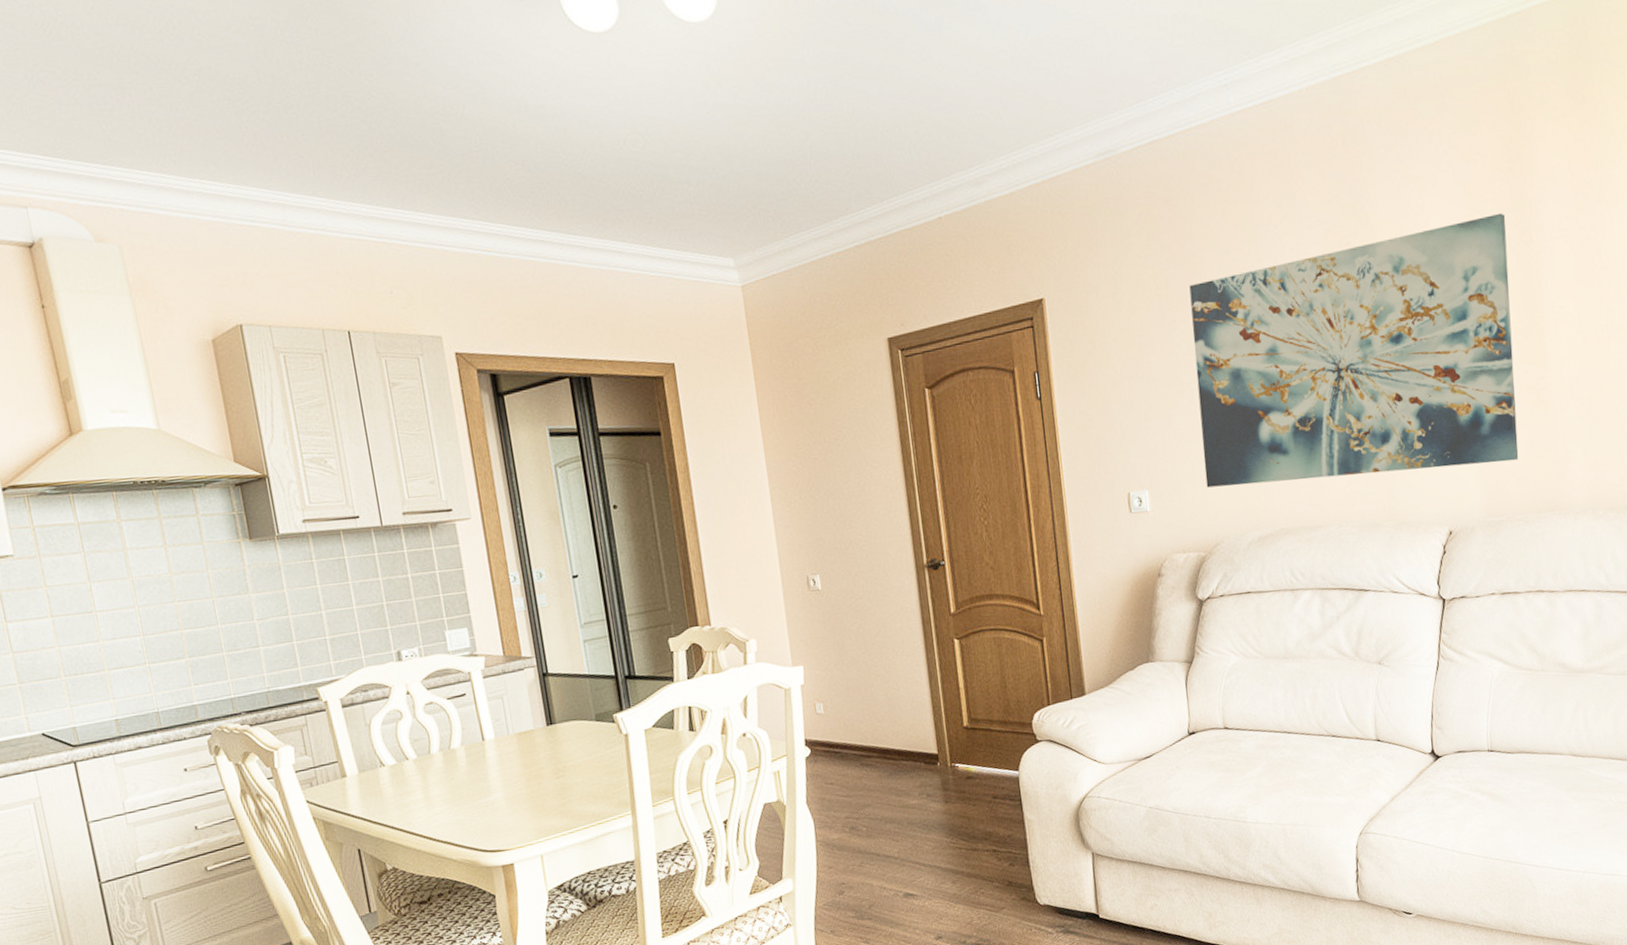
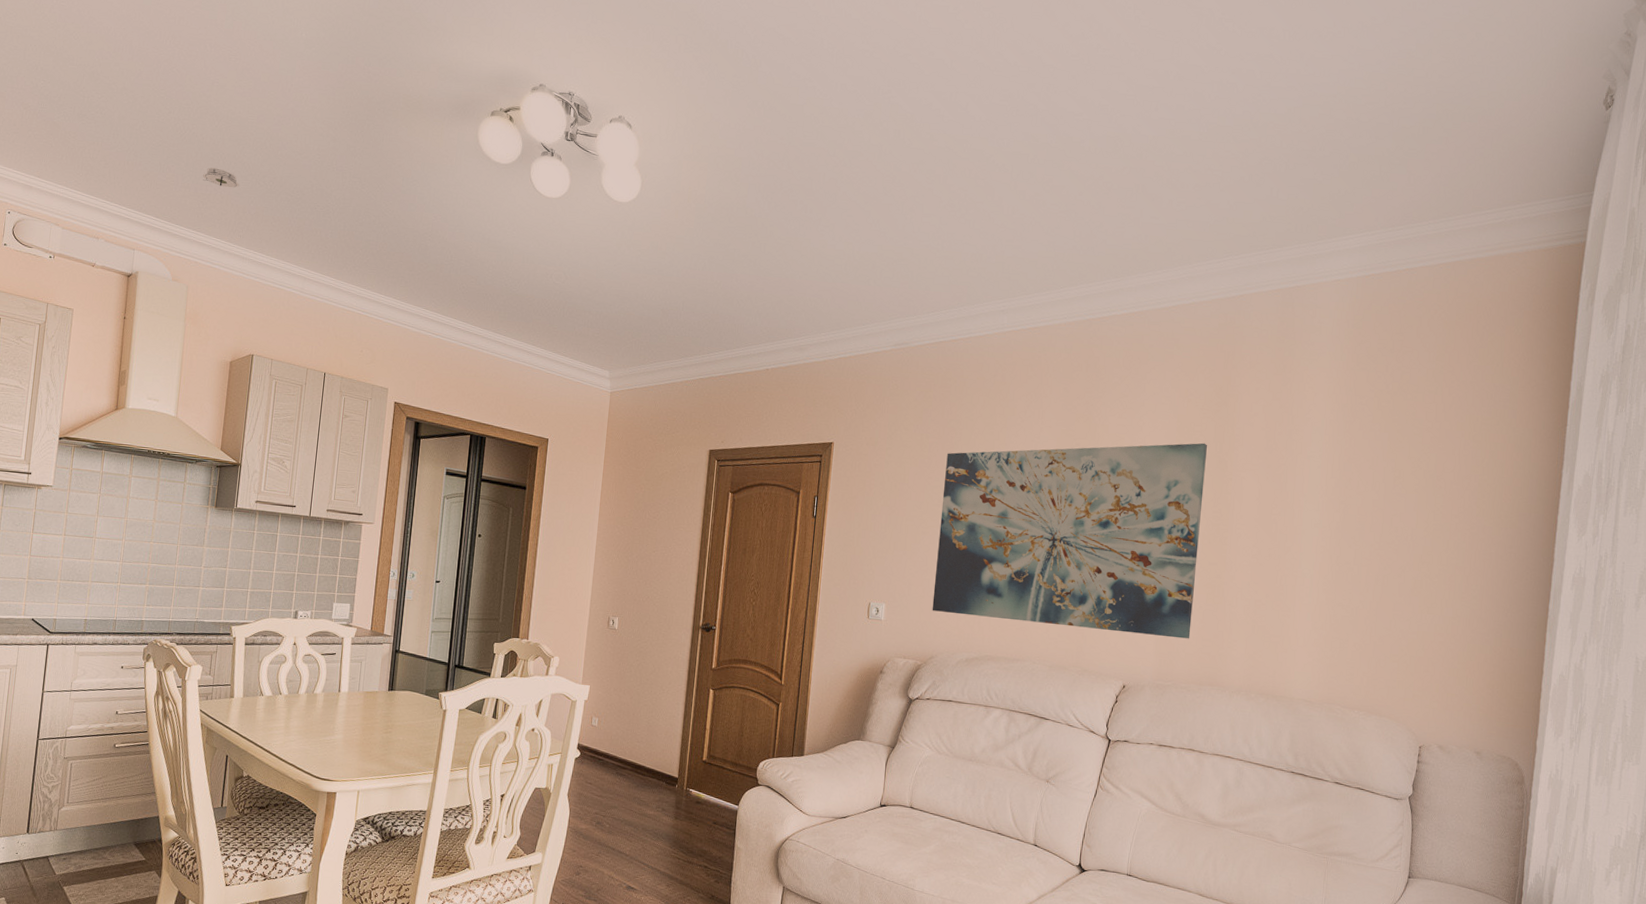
smoke detector: none [94,69,152,95] -> present [203,167,239,188]

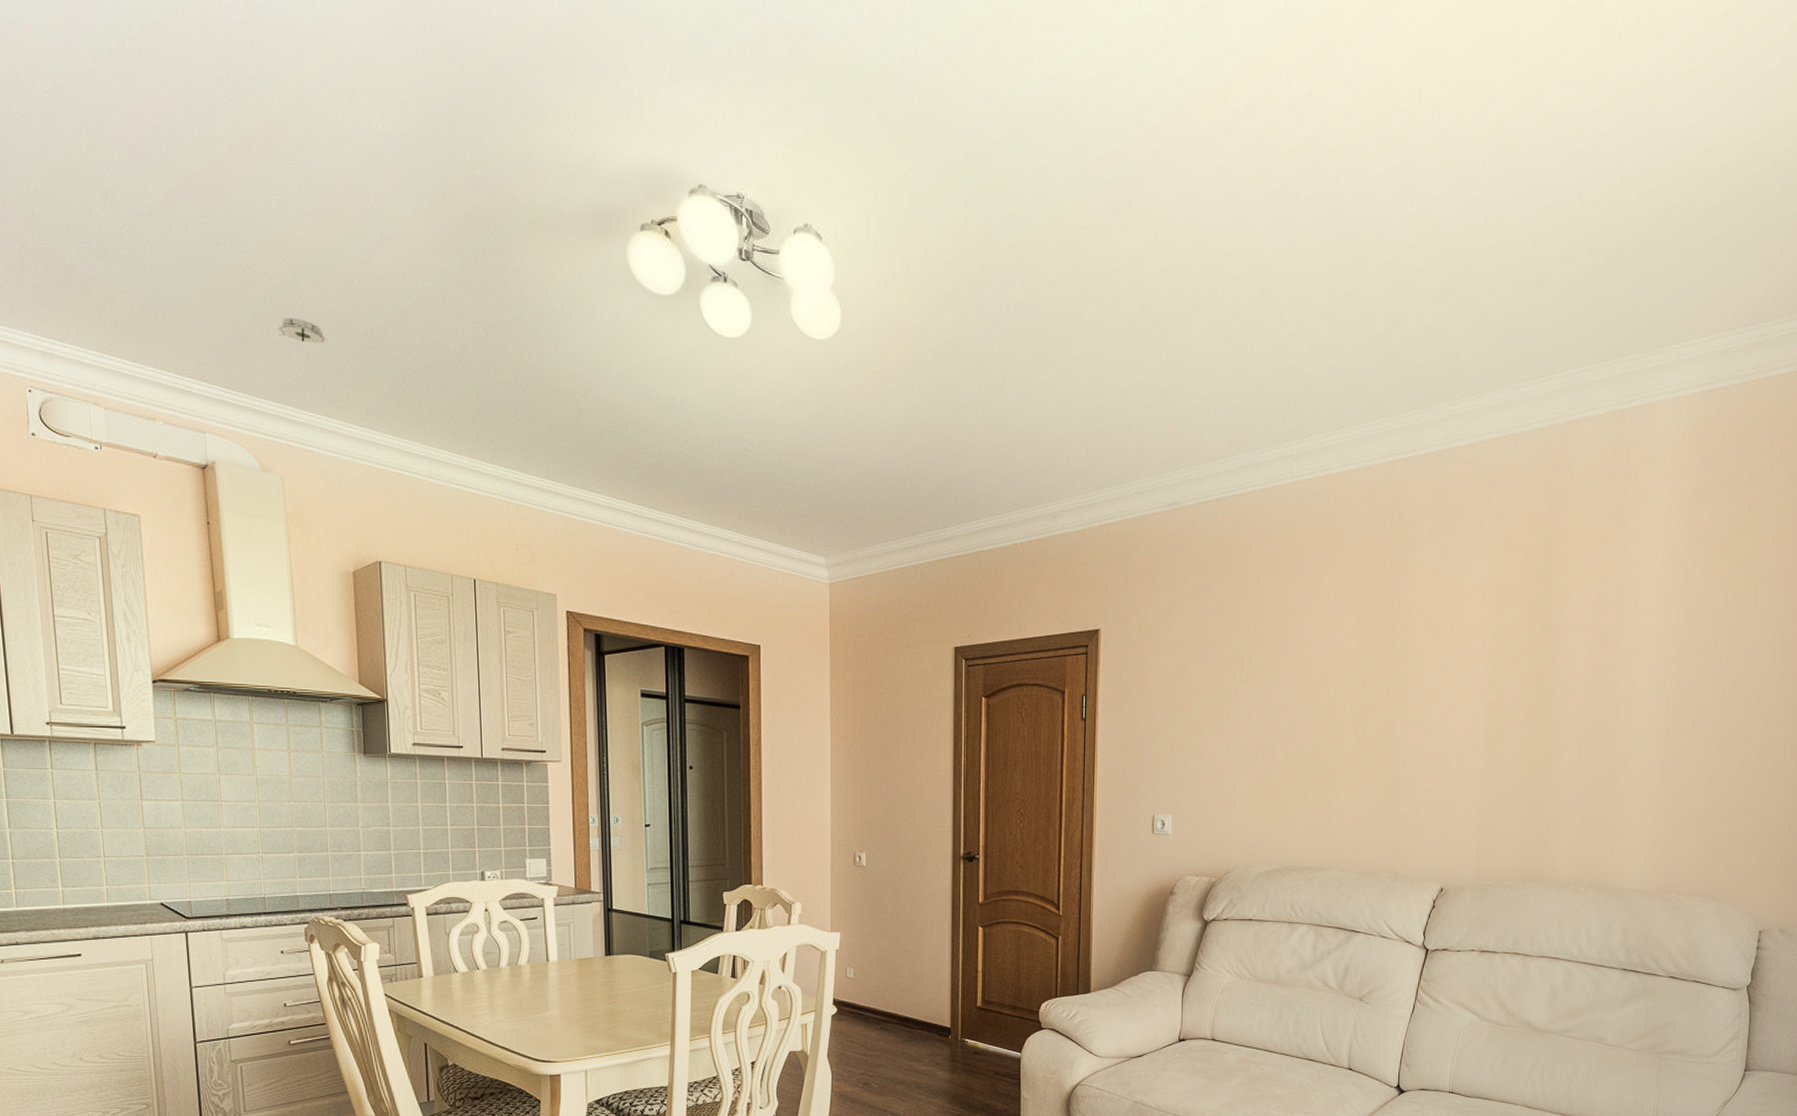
wall art: present [932,443,1207,639] -> none [1225,604,1530,832]

